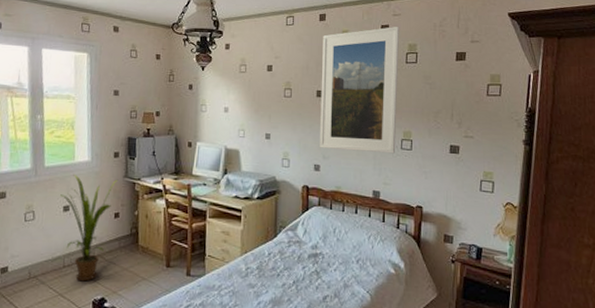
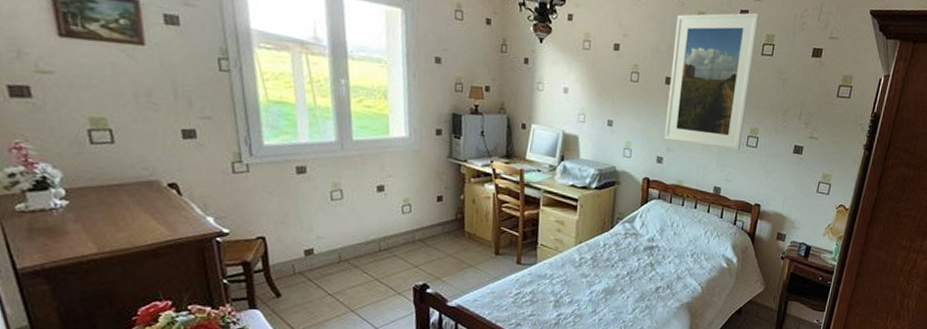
house plant: present [60,173,119,282] -> none [373,150,442,267]

